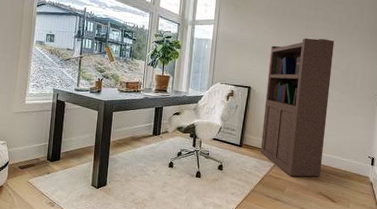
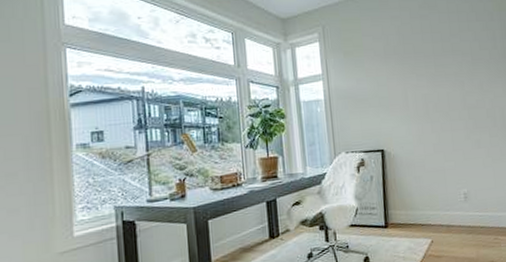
bookcase: present [260,38,335,177] -> none [398,75,488,250]

